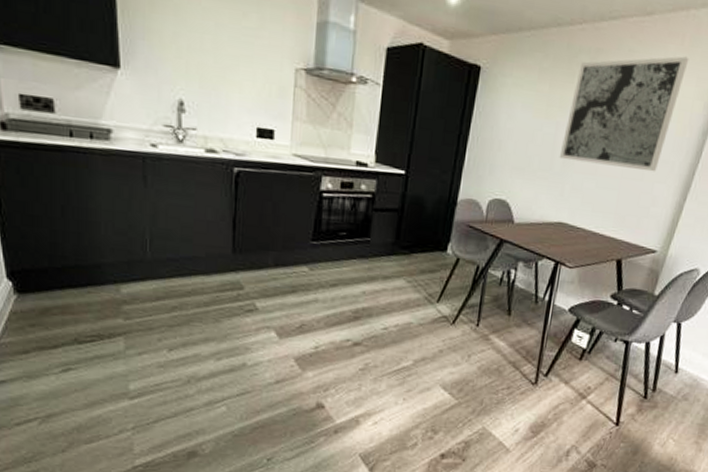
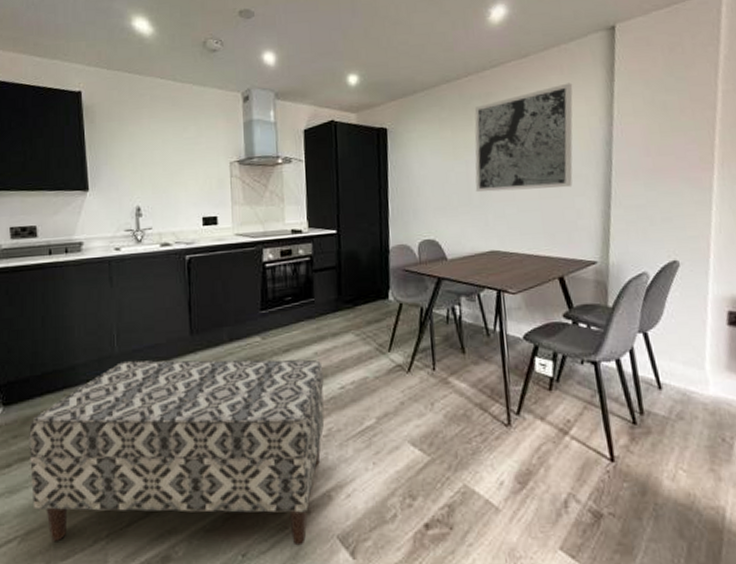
bench: none [48,269,369,458] -> present [29,359,325,546]

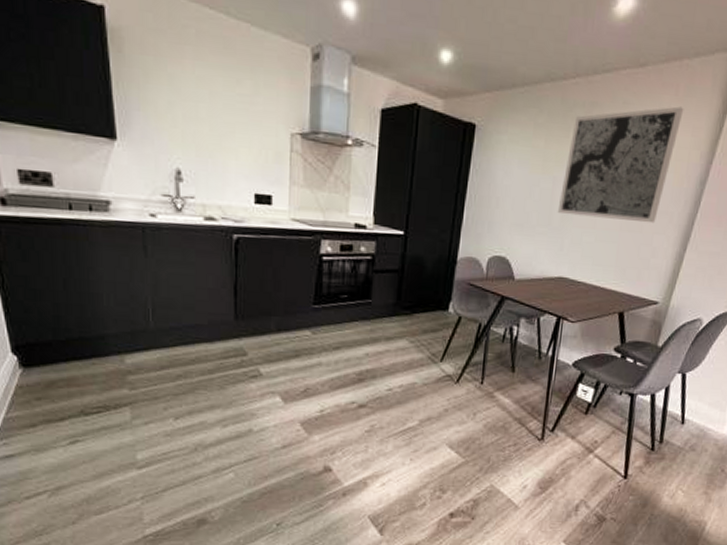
bench: present [29,359,325,546] -> none [54,338,373,521]

